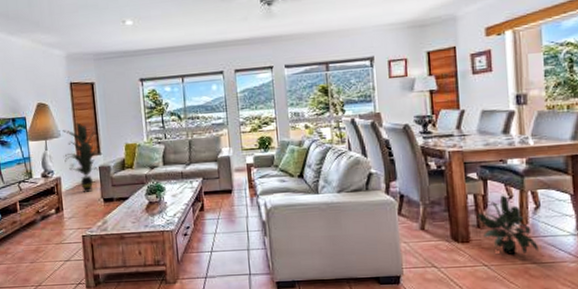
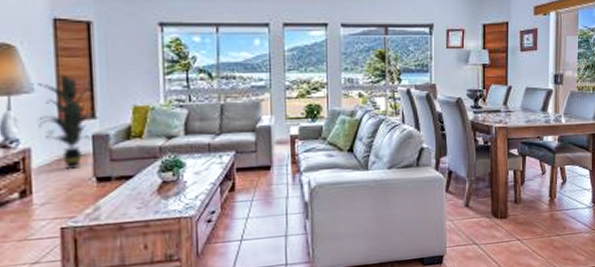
potted plant: present [478,195,539,254] -> none [516,171,562,228]

